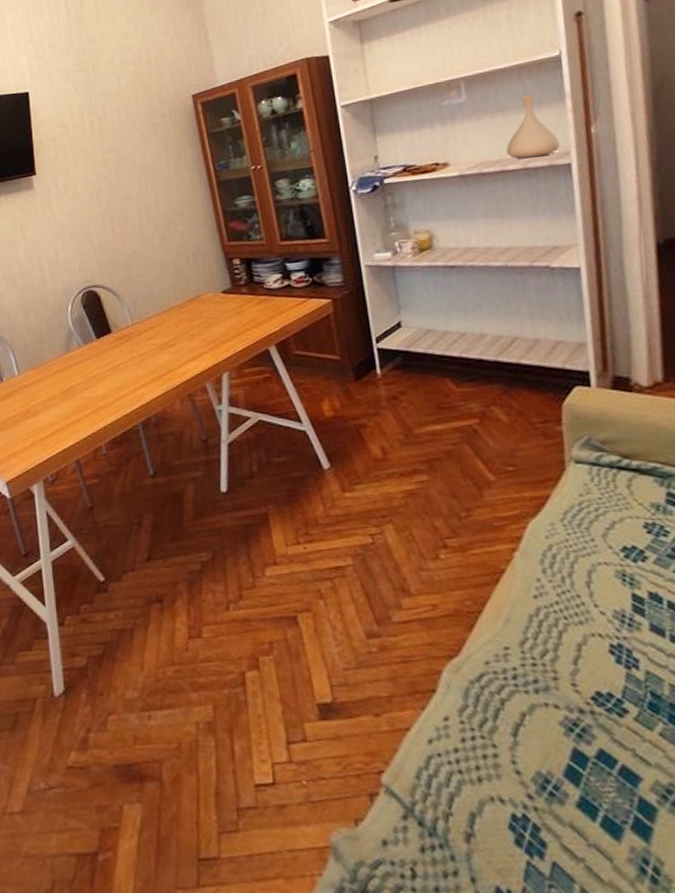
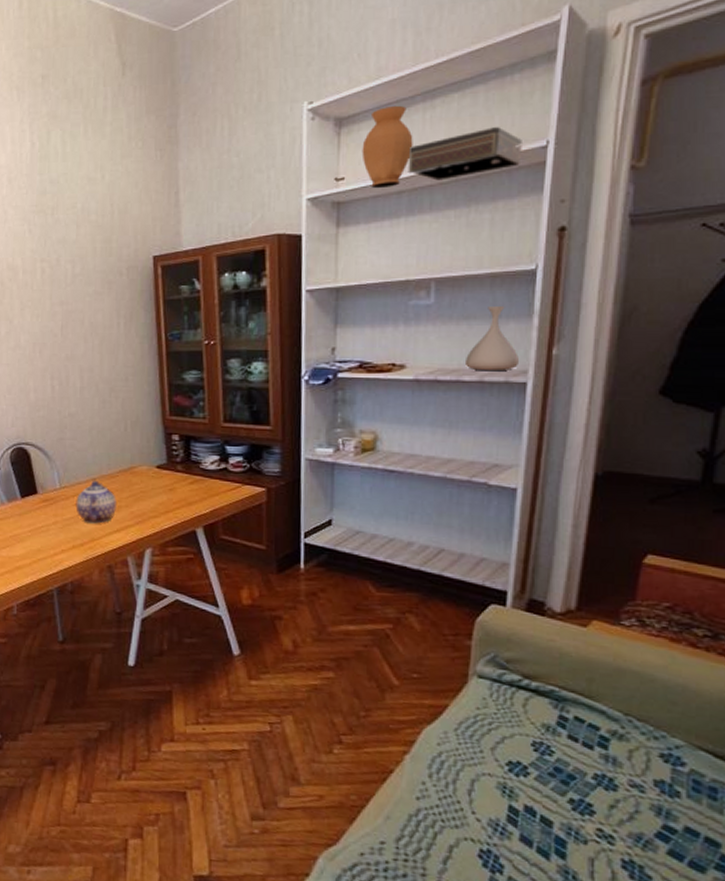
teapot: none [149,312,190,355] -> present [75,480,118,524]

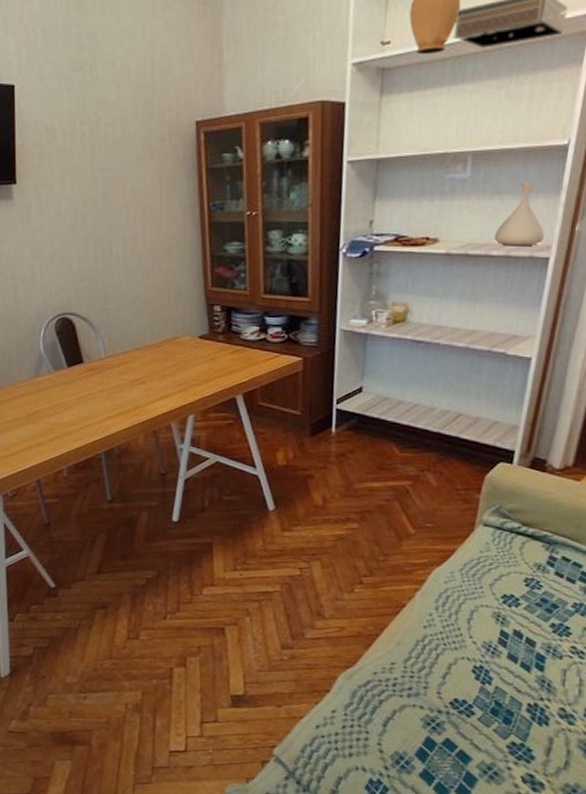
teapot: present [75,480,118,524] -> none [121,349,161,392]

